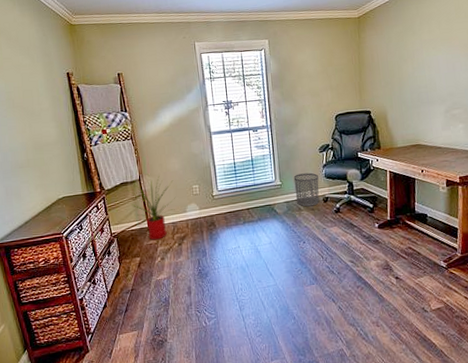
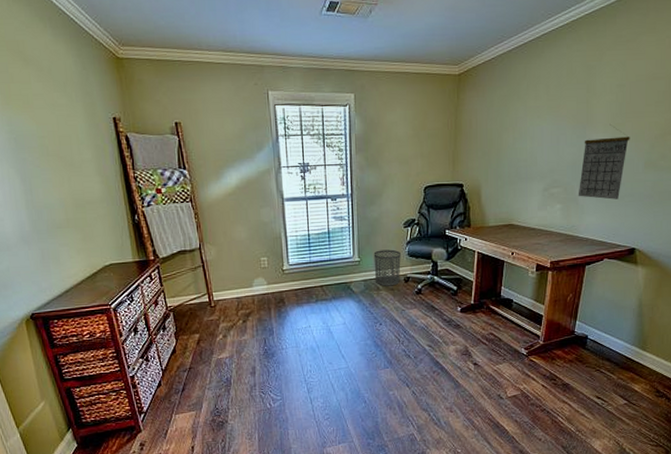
house plant: present [127,176,175,240] -> none [185,245,240,316]

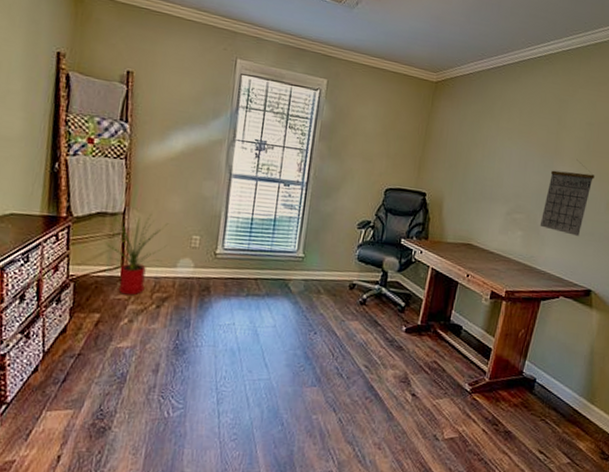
house plant: none [185,245,240,316] -> present [103,214,169,296]
waste bin: present [373,249,401,286] -> none [317,248,350,291]

